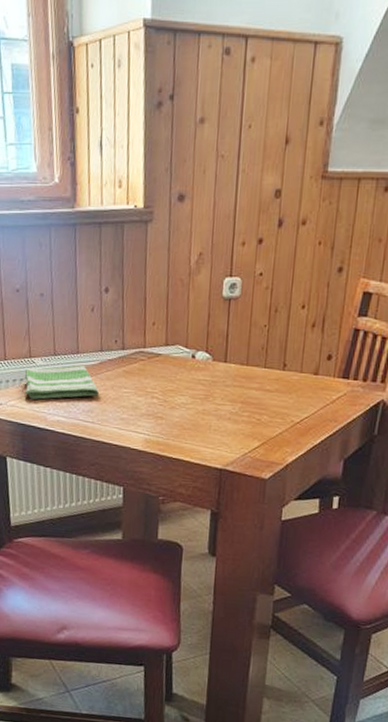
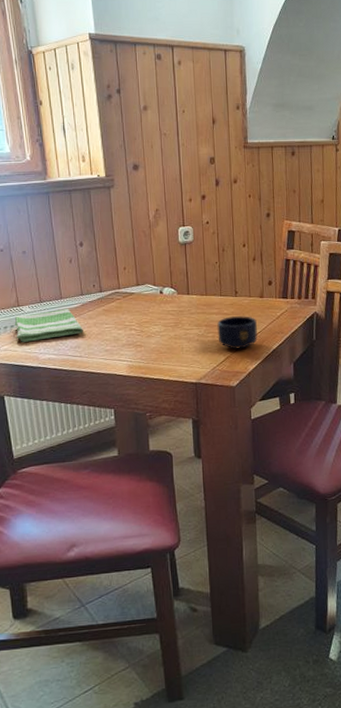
mug: none [254,393,305,435] -> present [217,315,258,349]

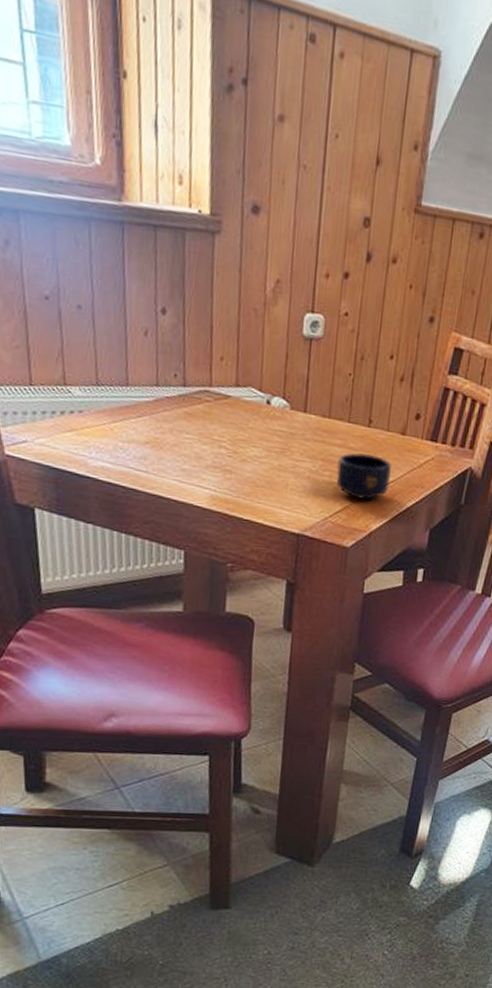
dish towel: present [14,309,83,342] -> none [57,398,154,440]

